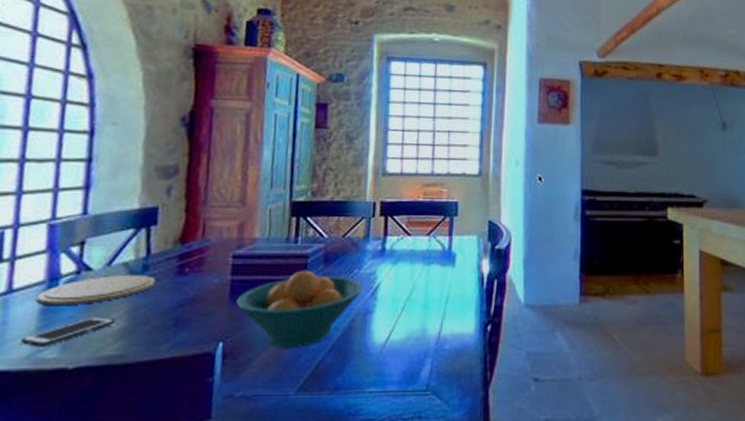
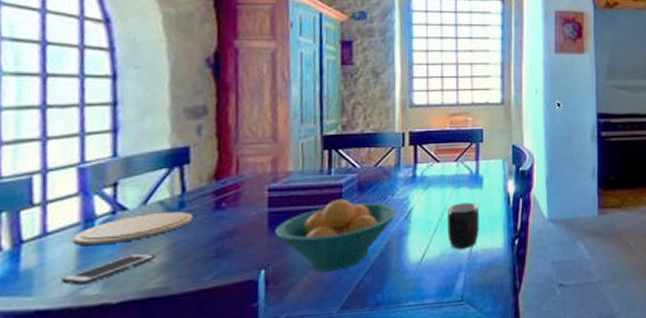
mug: none [415,281,451,332] -> present [446,202,480,249]

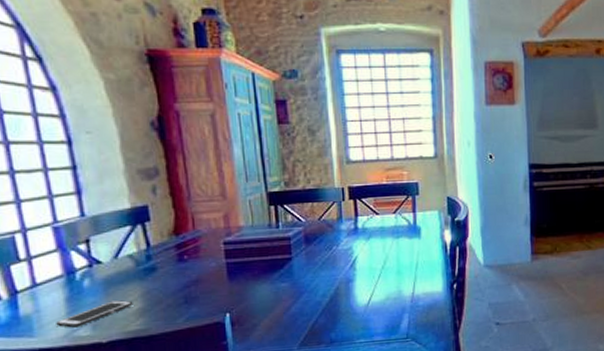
plate: present [73,211,194,246] -> none [59,263,161,295]
fruit bowl: present [275,198,397,273] -> none [234,250,343,315]
mug: present [446,202,480,249] -> none [389,251,420,293]

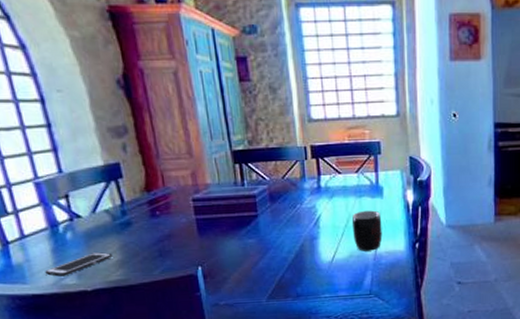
mug: none [389,251,420,293] -> present [352,210,383,251]

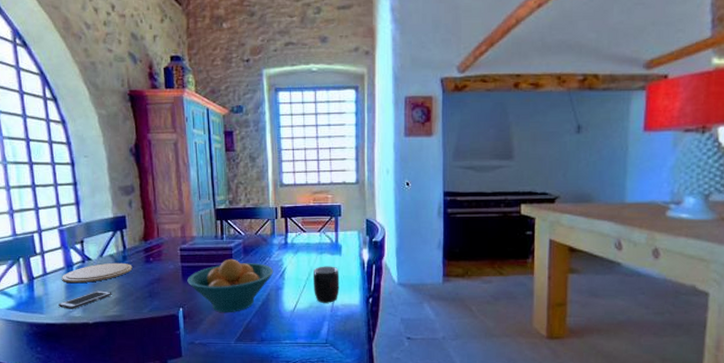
plate: none [45,218,136,246] -> present [62,262,133,284]
fruit bowl: none [204,207,307,269] -> present [187,258,274,313]

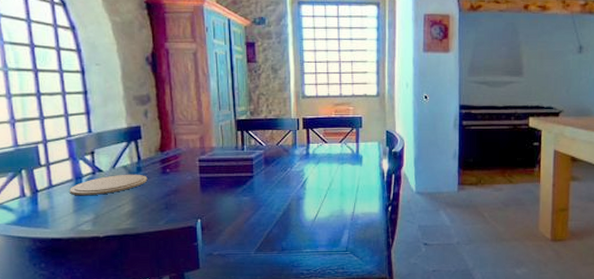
cell phone: present [58,290,112,309] -> none [65,203,125,223]
fruit bowl: present [187,258,274,313] -> none [206,169,295,224]
mug: present [312,266,339,303] -> none [334,176,360,212]

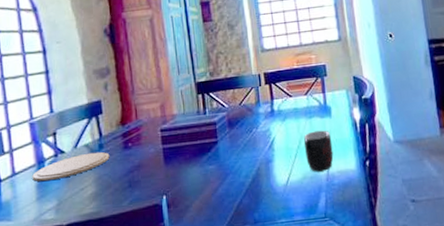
mug: none [334,176,360,212] -> present [304,130,334,172]

